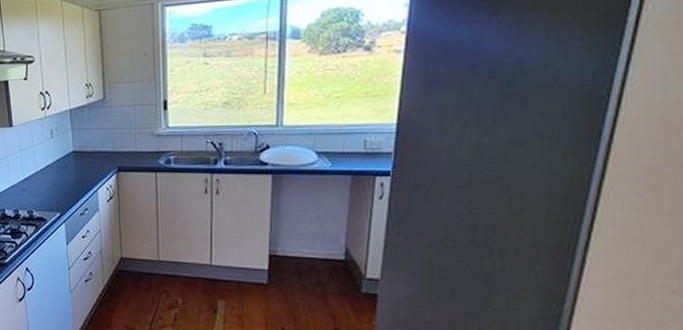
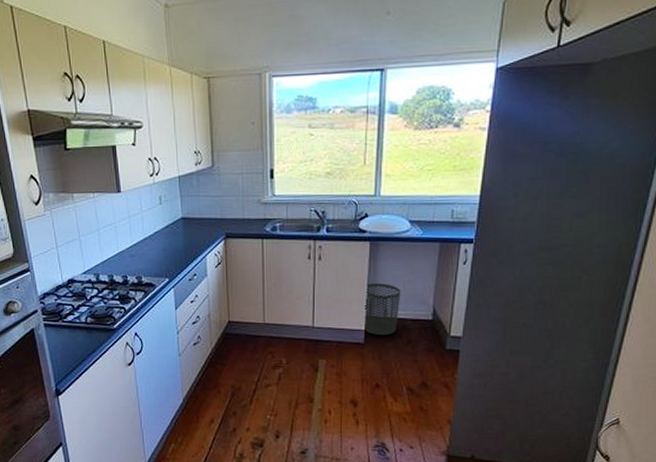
waste bin: none [268,220,308,277] -> present [365,283,401,336]

